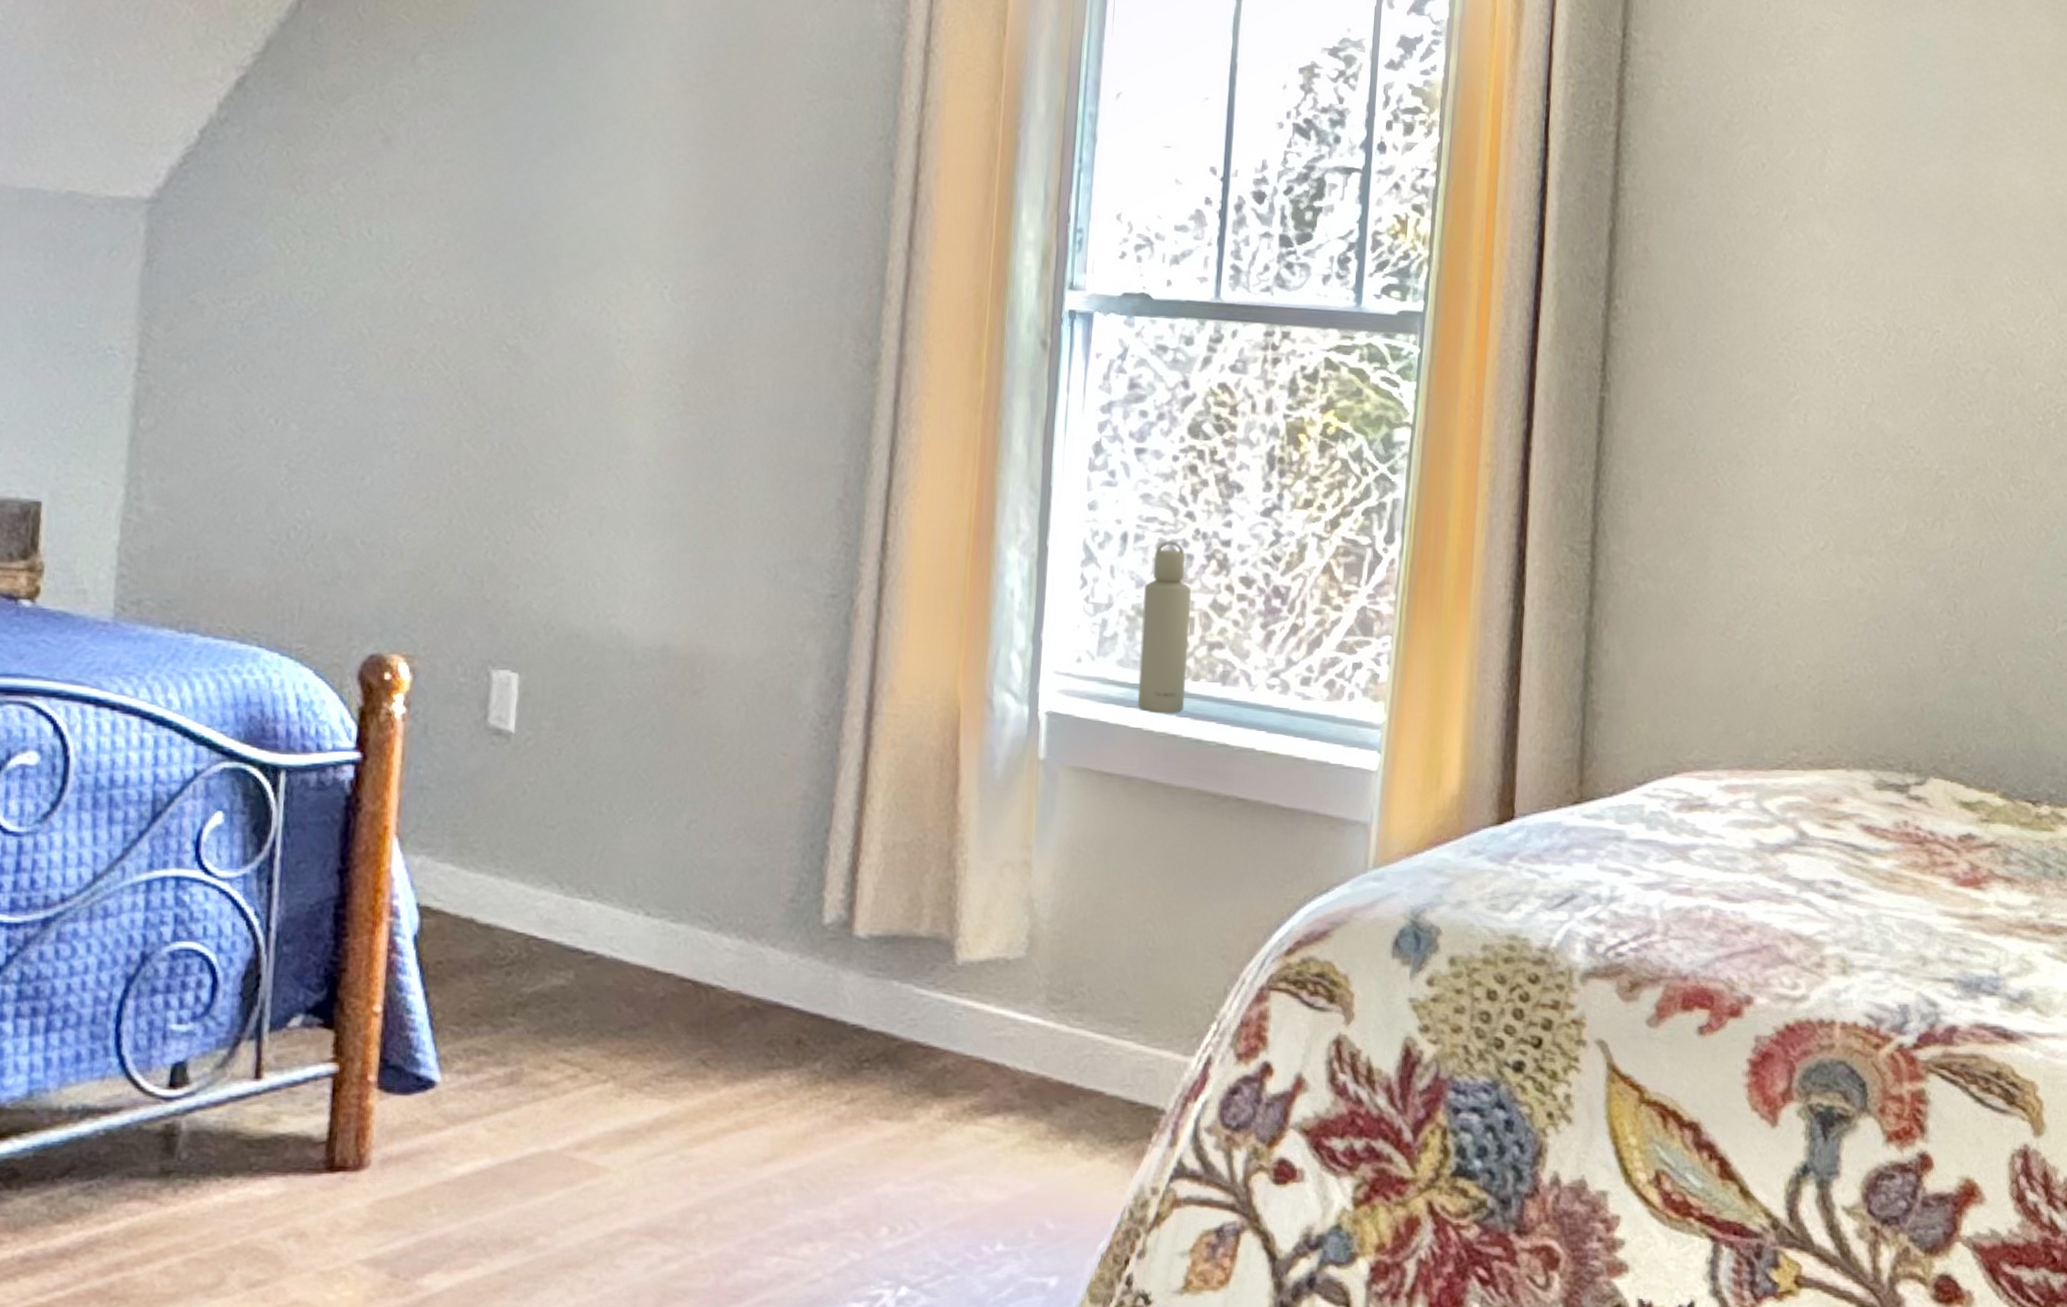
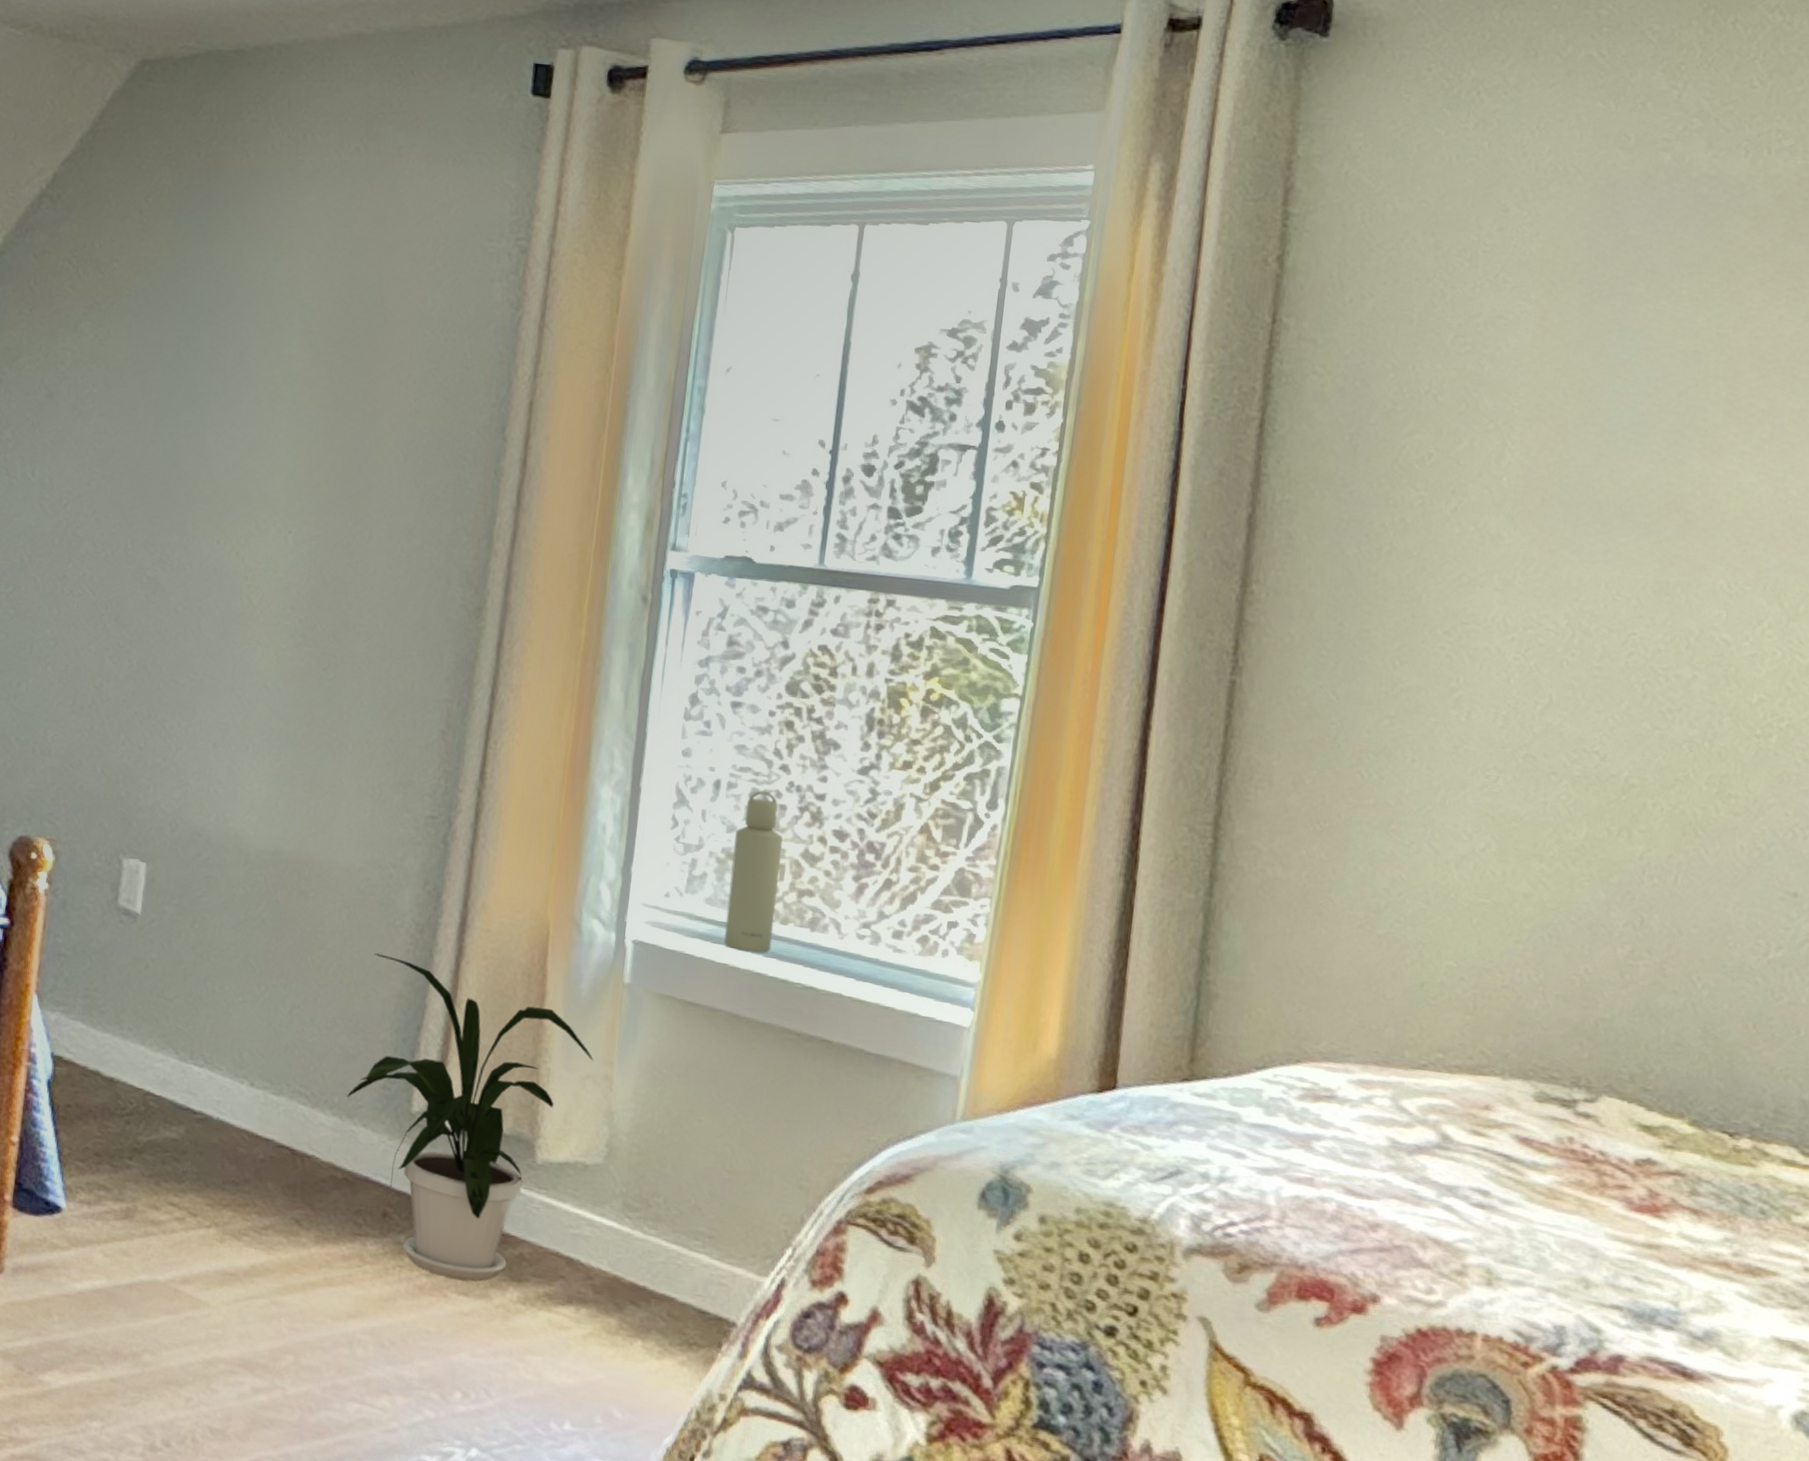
house plant: none [752,752,1011,1102] -> present [347,953,593,1281]

